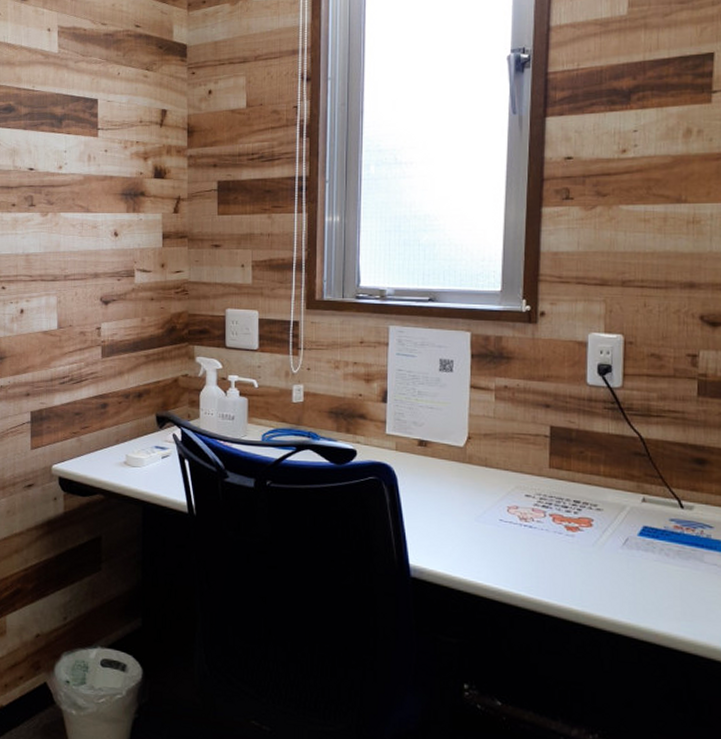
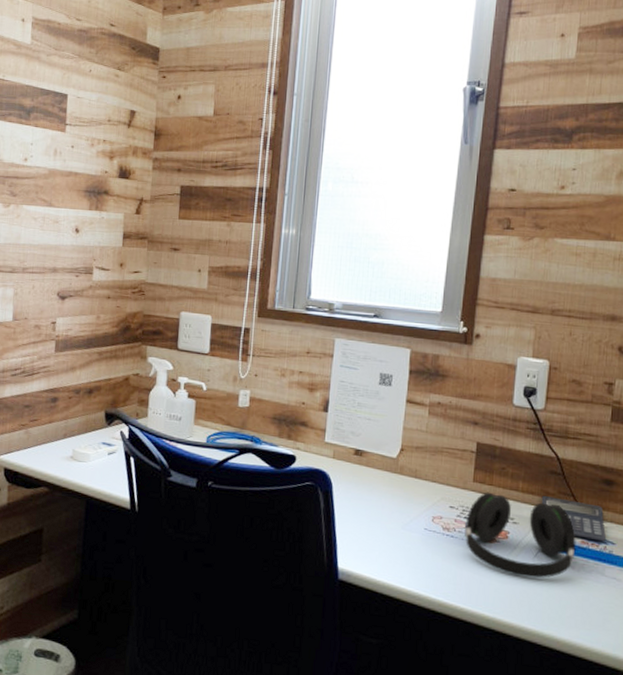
headphones: none [543,478,669,568] -> present [464,492,576,579]
calculator: none [626,479,703,526] -> present [541,496,607,542]

